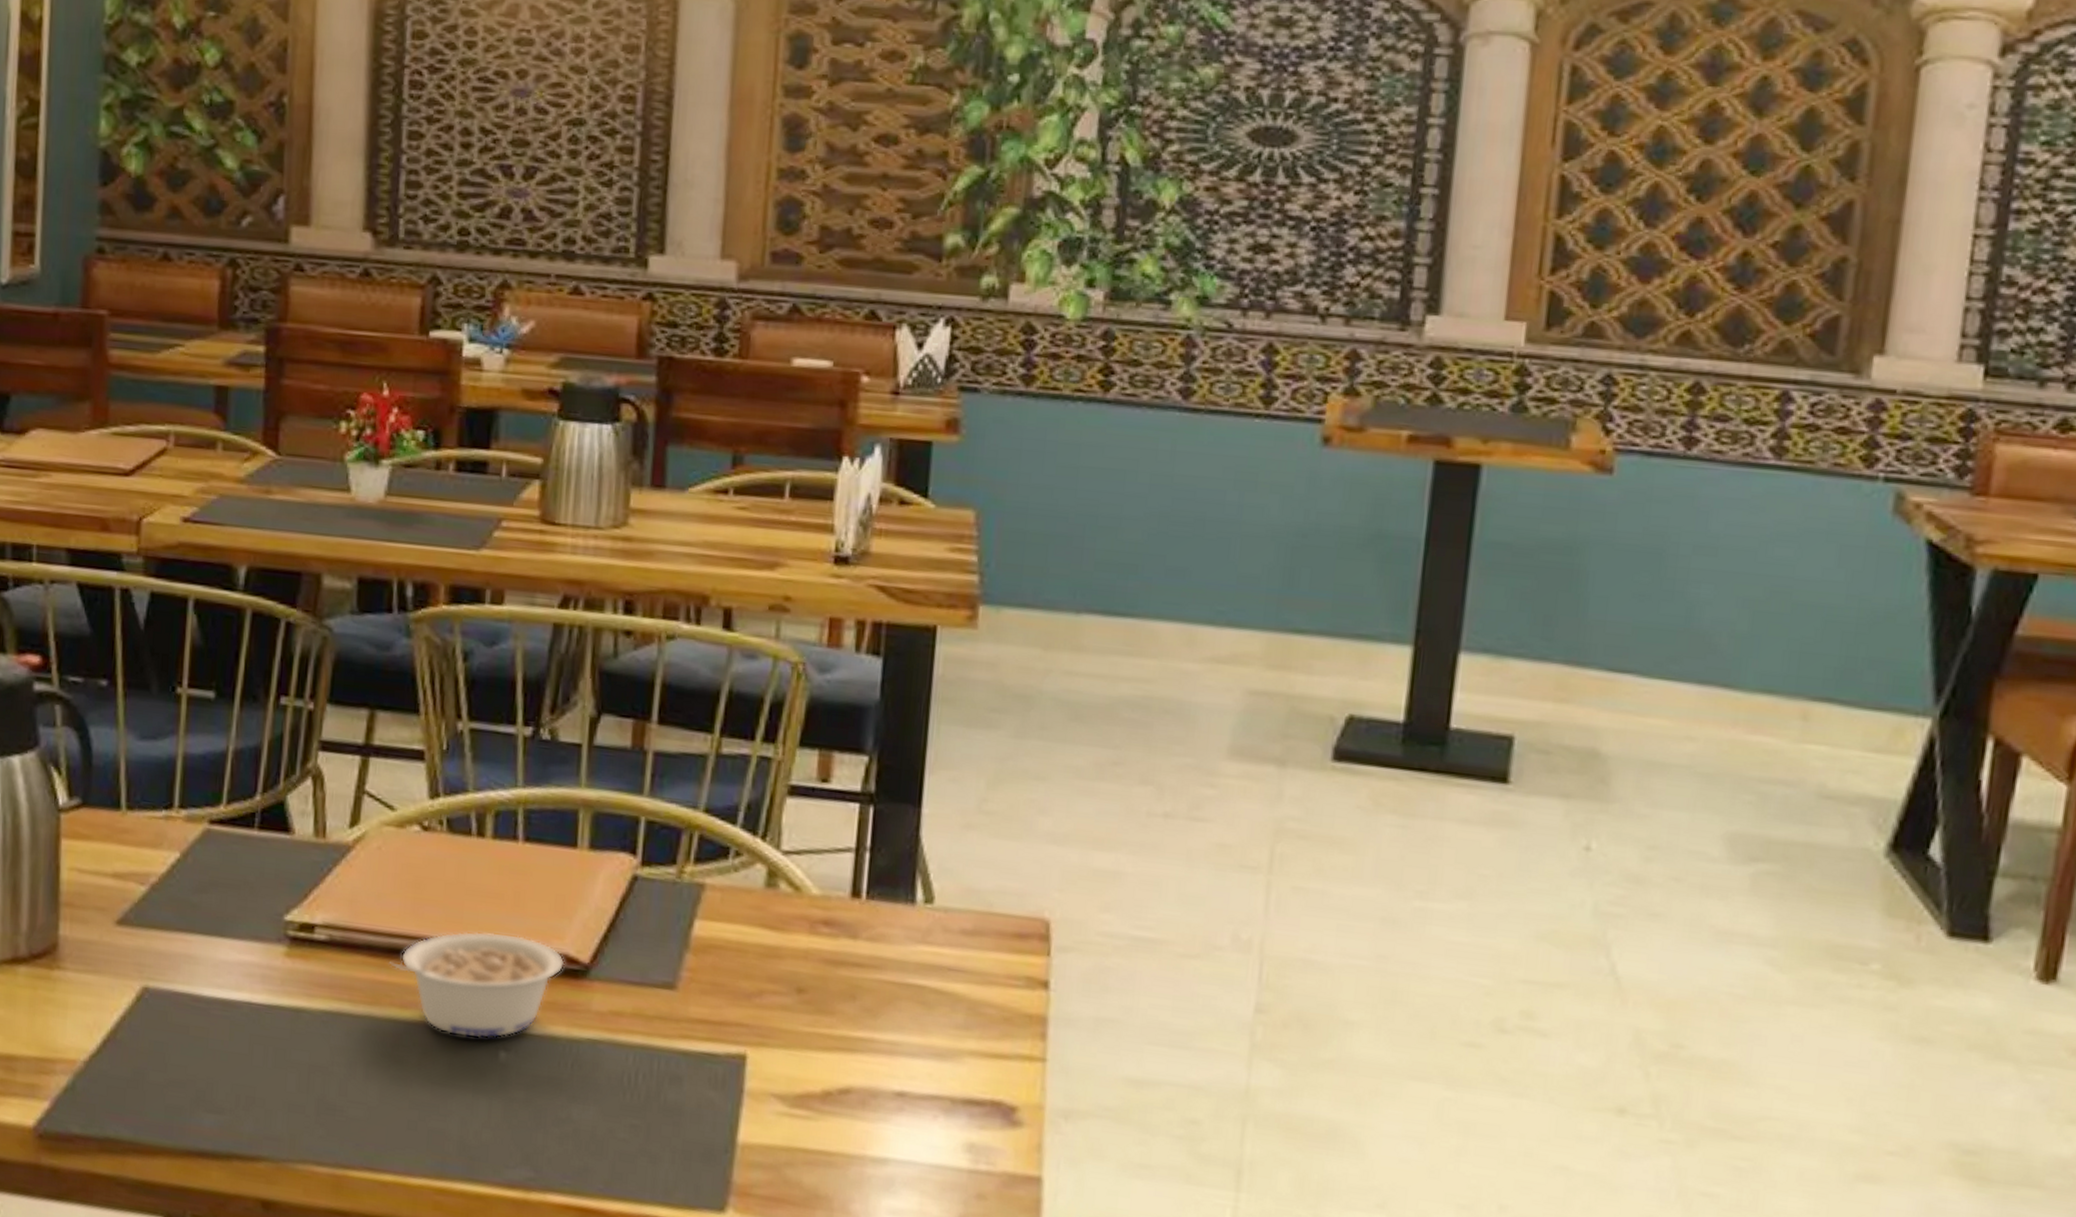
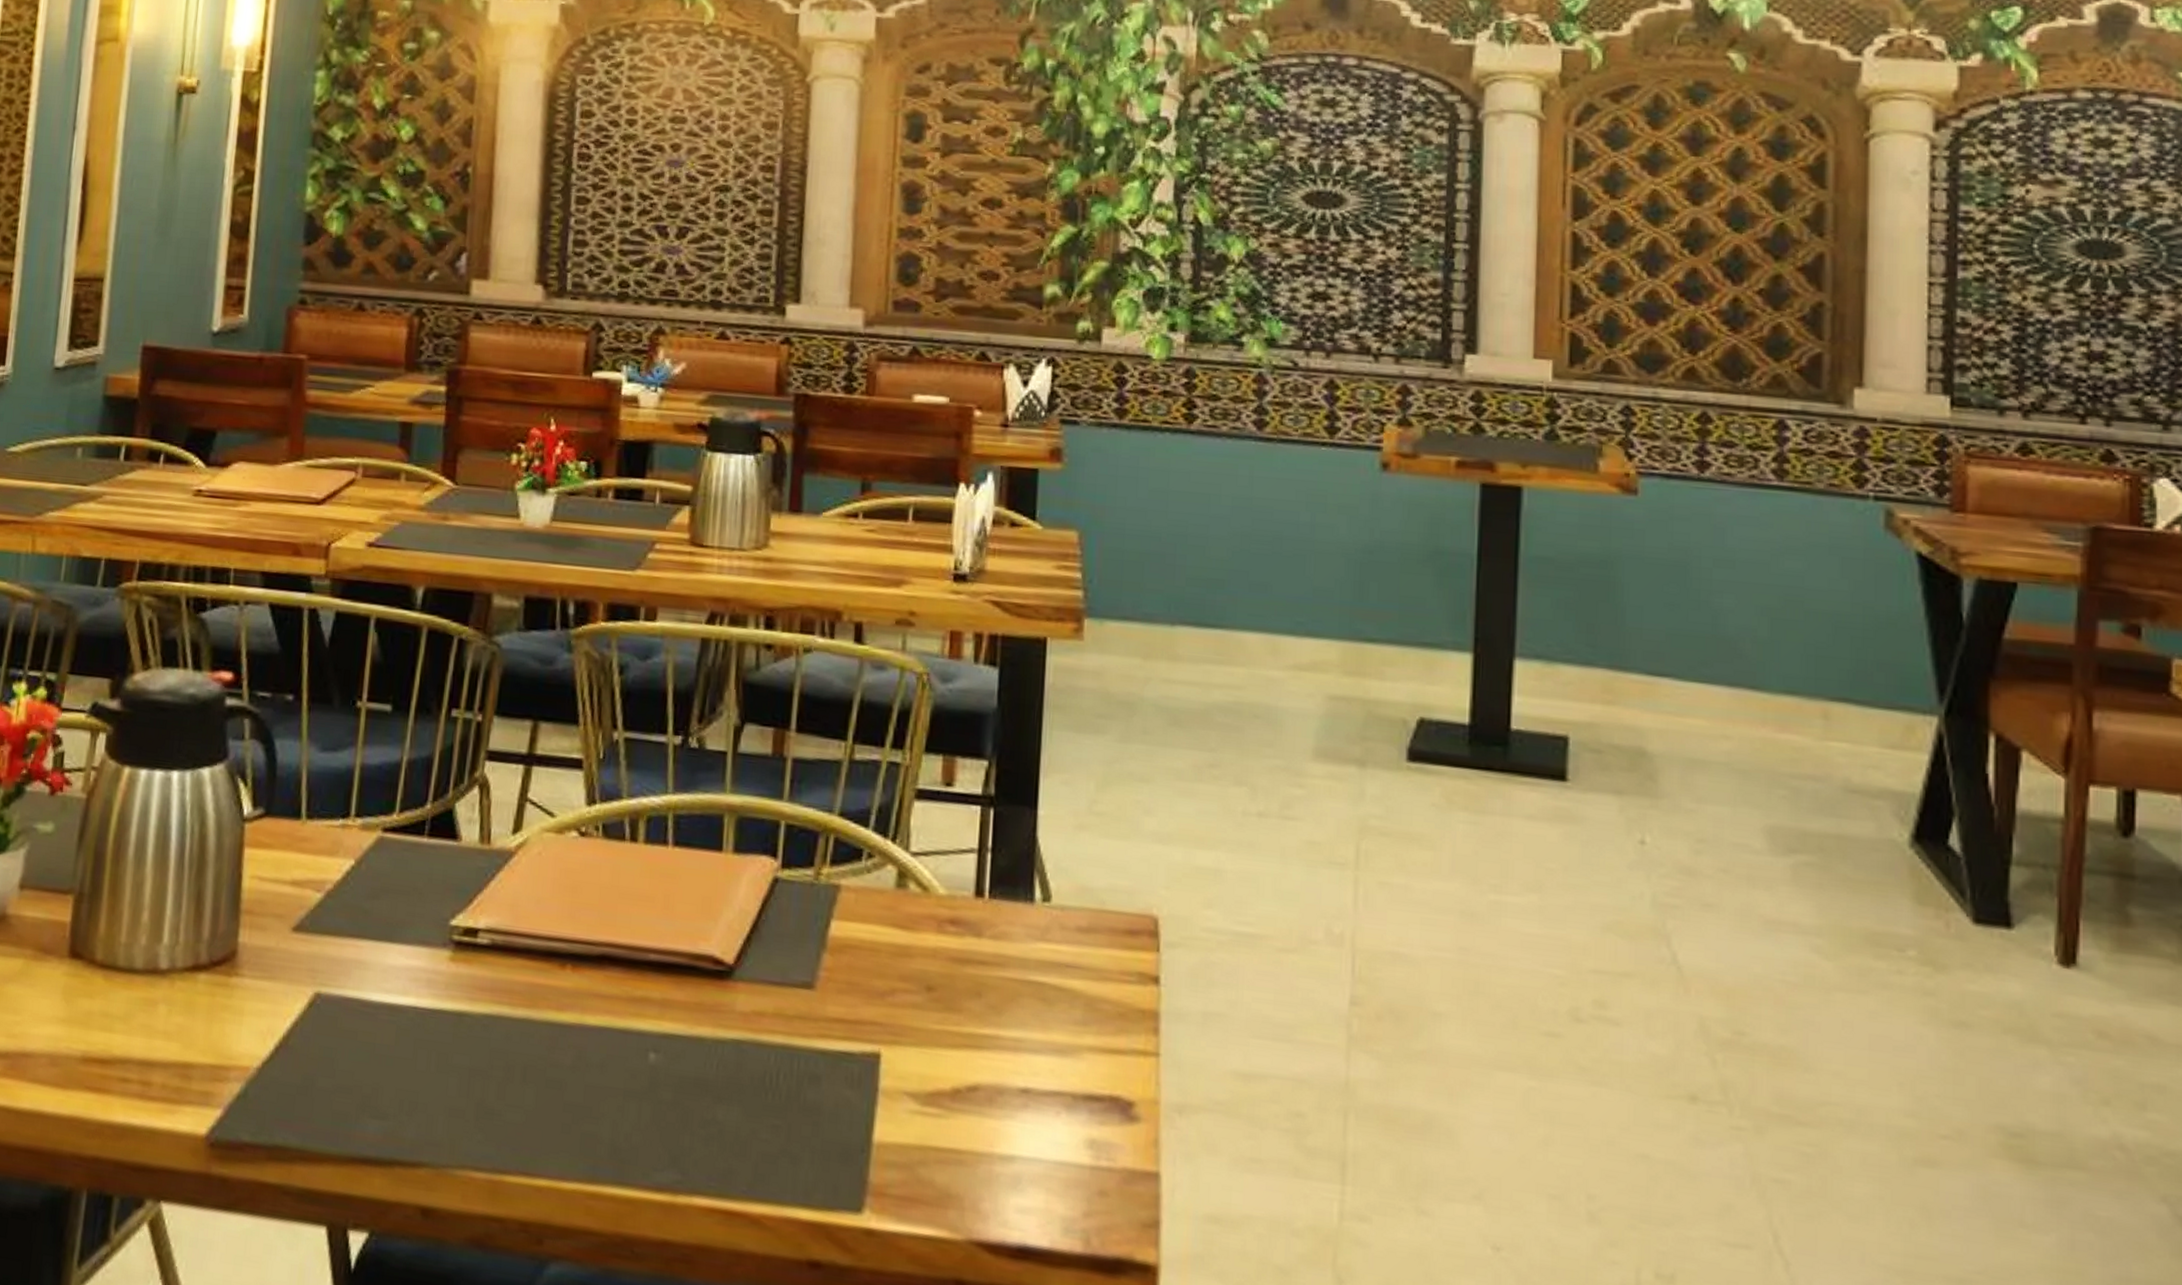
legume: present [388,931,565,1039] -> none [546,934,711,1040]

